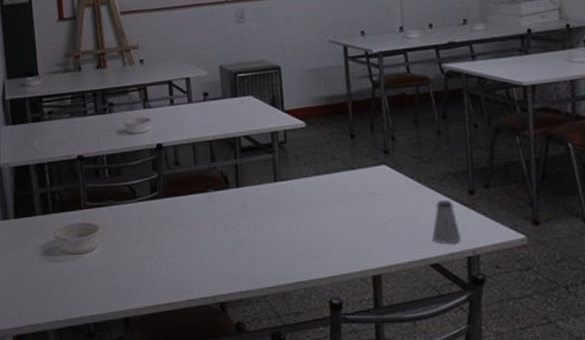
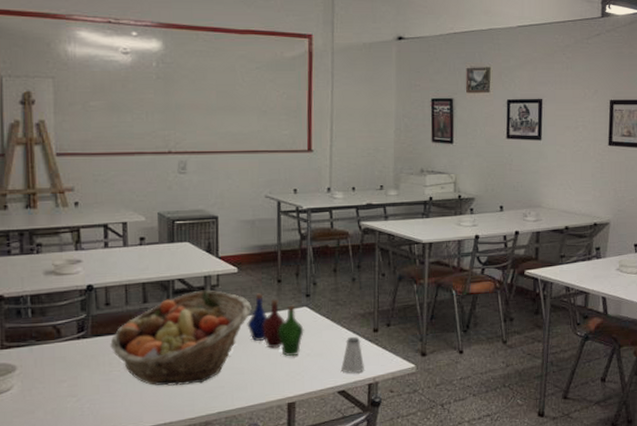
fruit basket: none [182,147,324,251] -> present [110,290,252,386]
bottle: none [320,150,385,222] -> present [247,293,304,357]

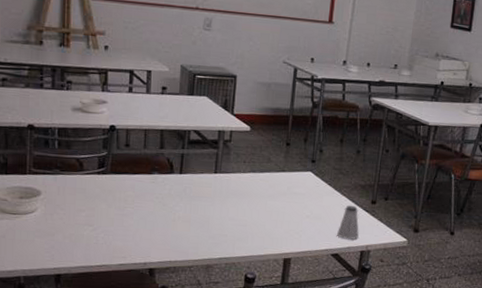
fruit basket: present [110,290,252,386] -> none [127,143,260,230]
bottle: present [247,293,304,357] -> none [253,153,306,217]

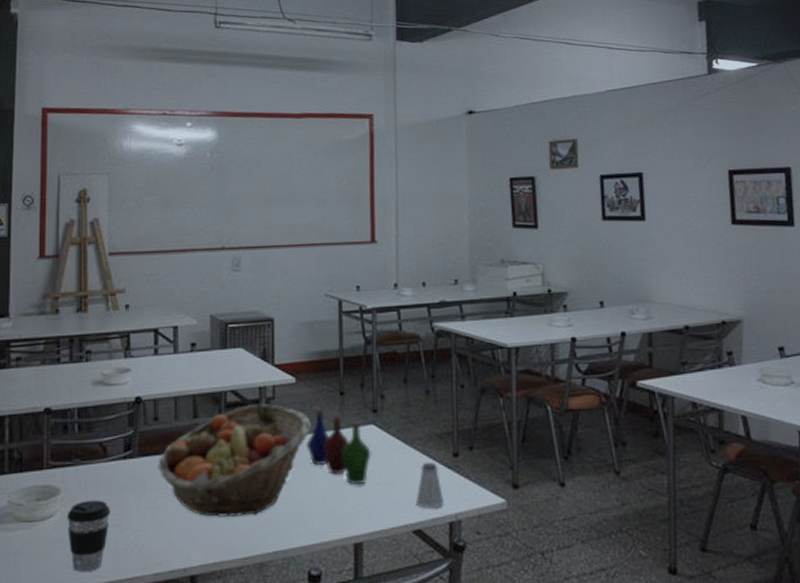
coffee cup: none [46,203,85,257] -> present [66,500,111,572]
fruit basket: none [127,143,260,230] -> present [158,403,311,517]
bottle: none [253,153,306,217] -> present [306,408,371,485]

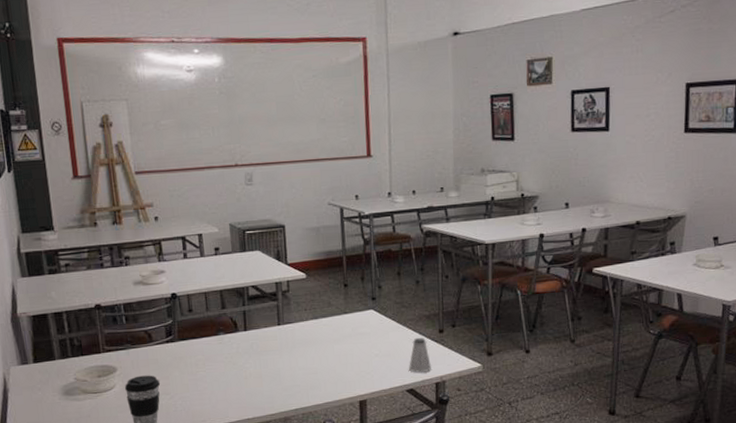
fruit basket: present [158,403,311,517] -> none [195,295,321,385]
bottle: present [306,408,371,485] -> none [317,297,372,357]

